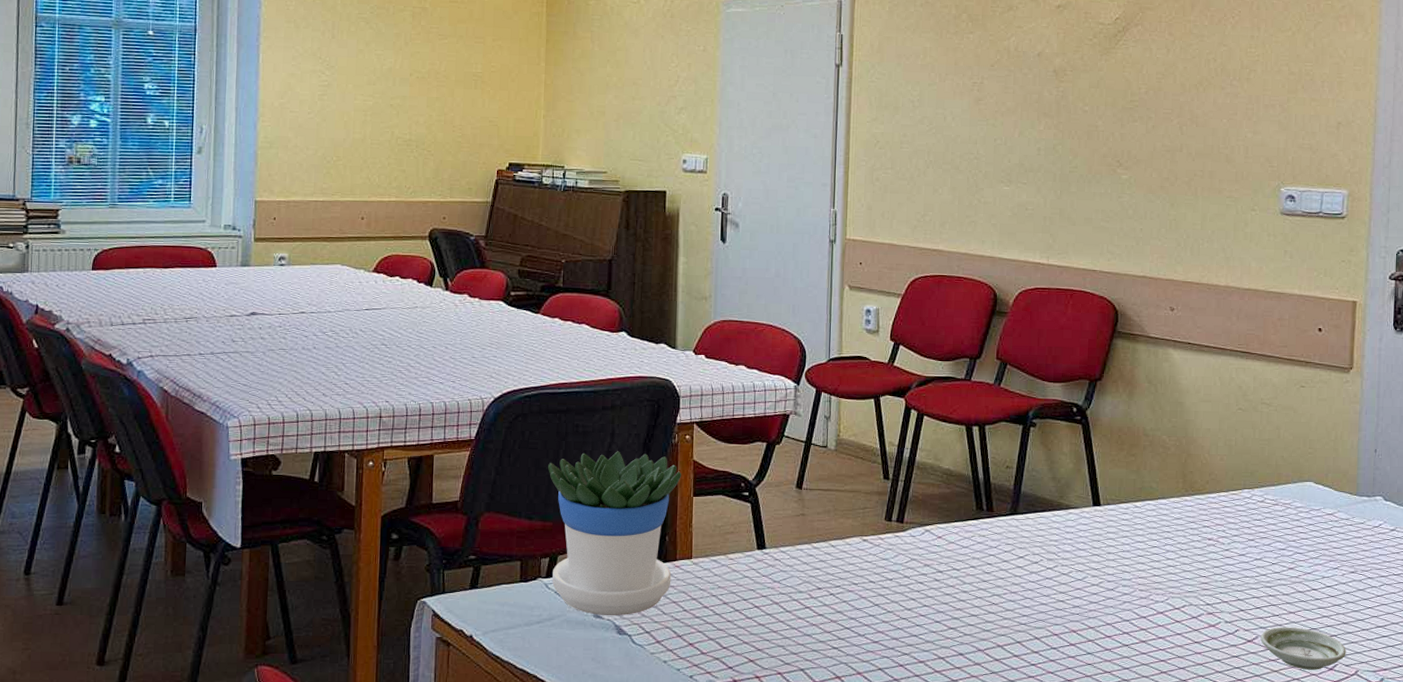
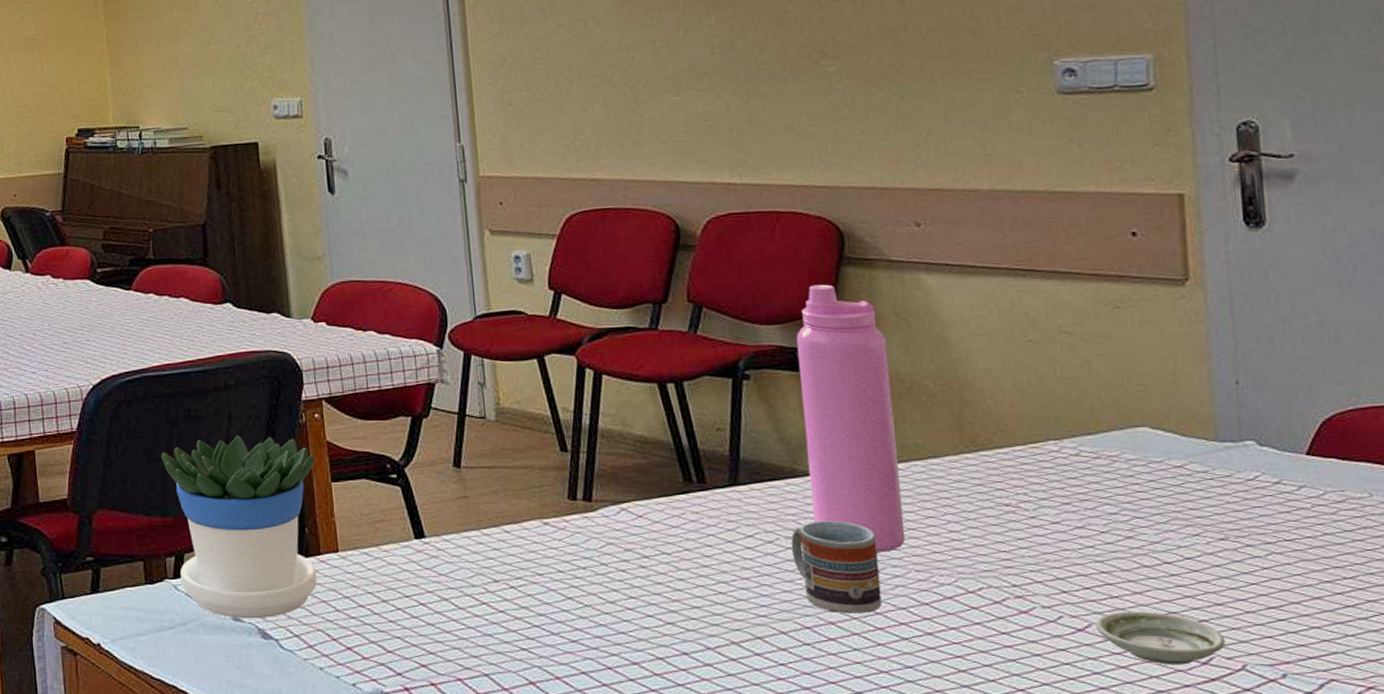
cup: none [1051,546,1114,624] -> present [791,520,882,614]
water bottle: none [1069,352,1140,574] -> present [796,284,906,552]

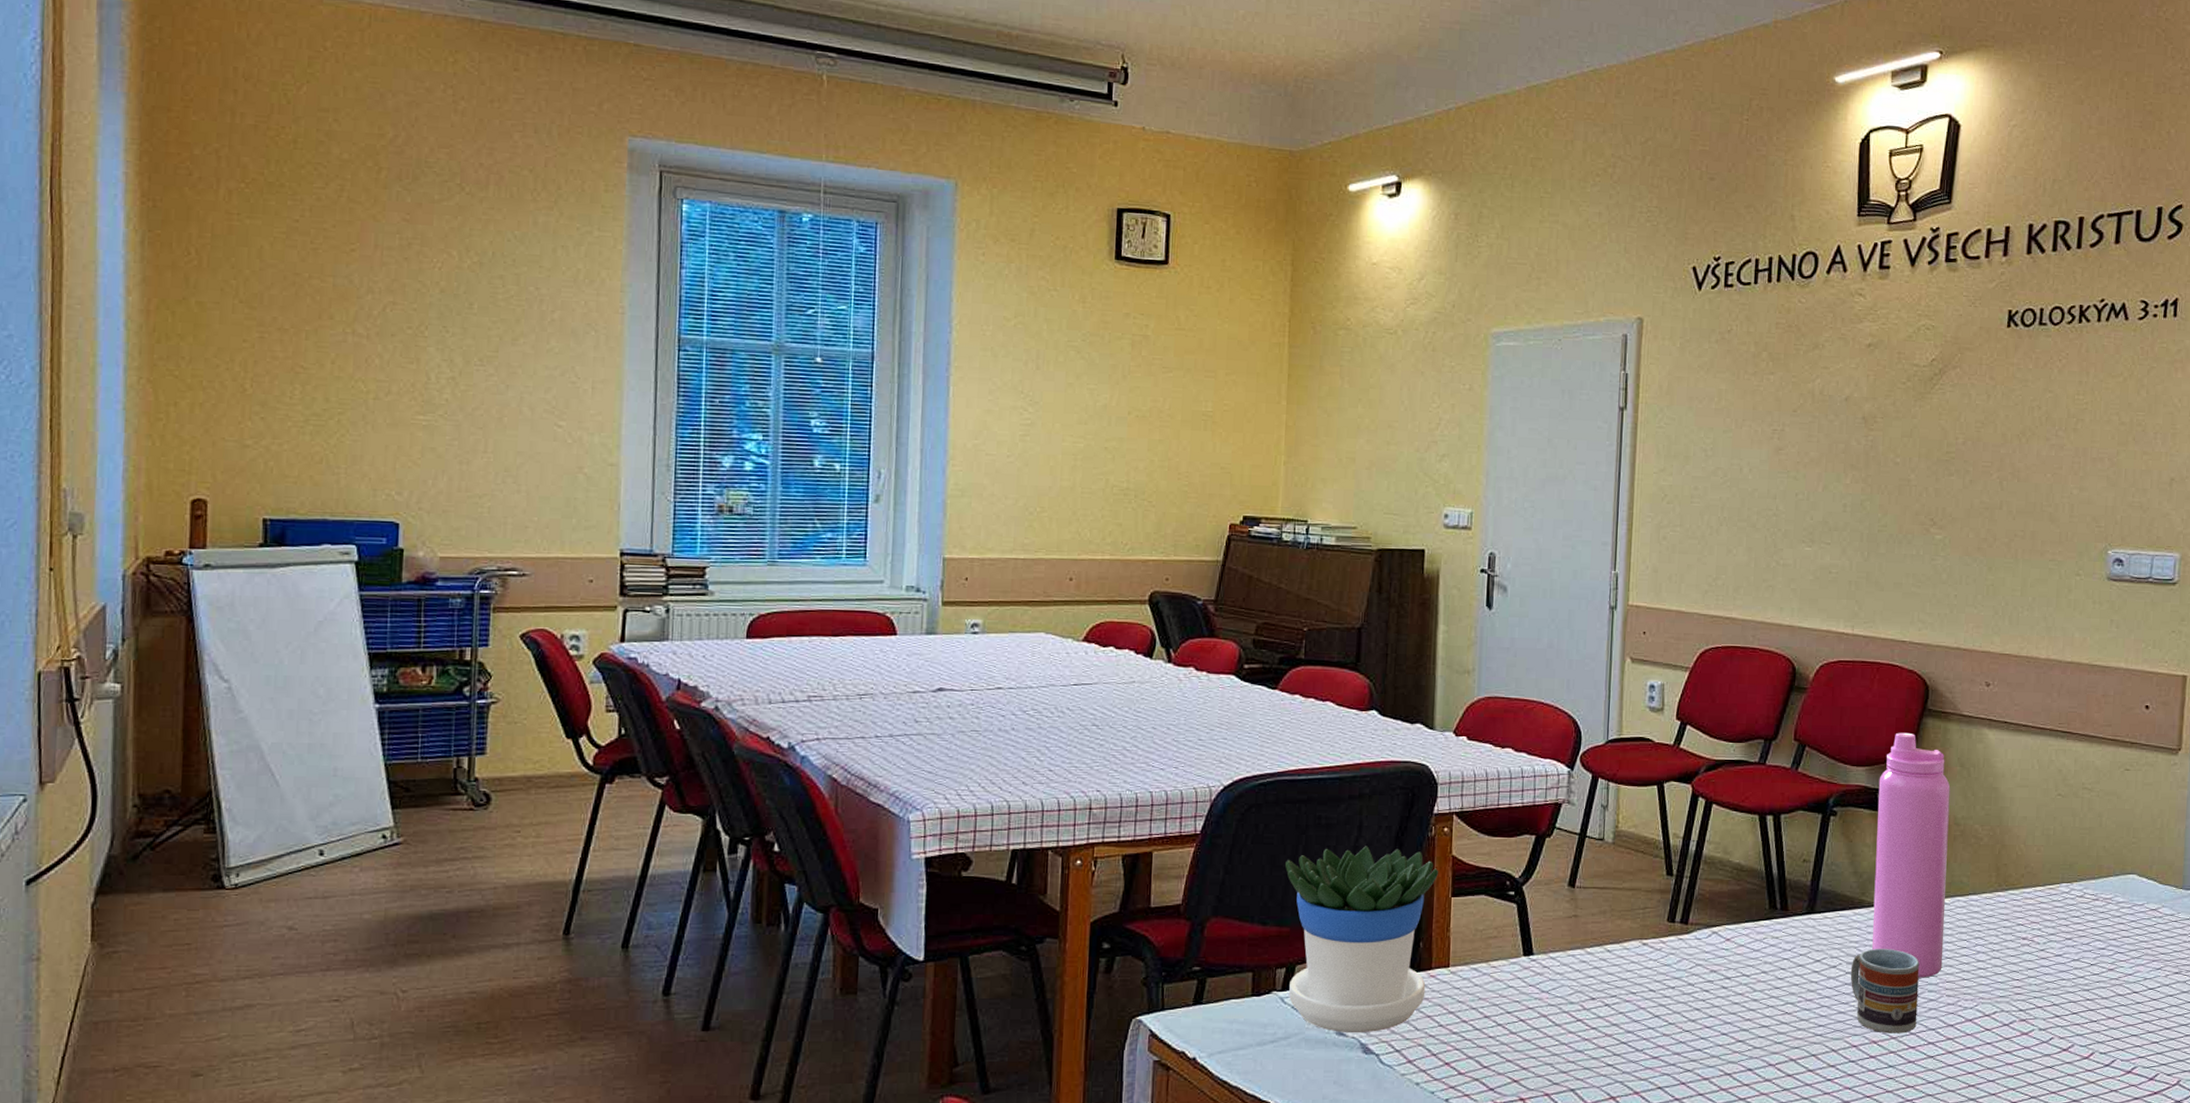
saucer: present [1095,611,1226,665] -> none [2076,1033,2168,1081]

